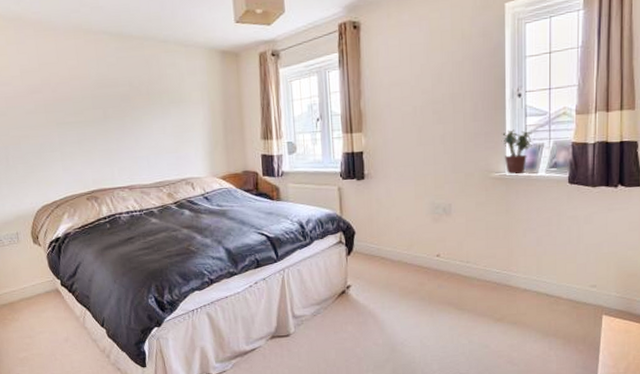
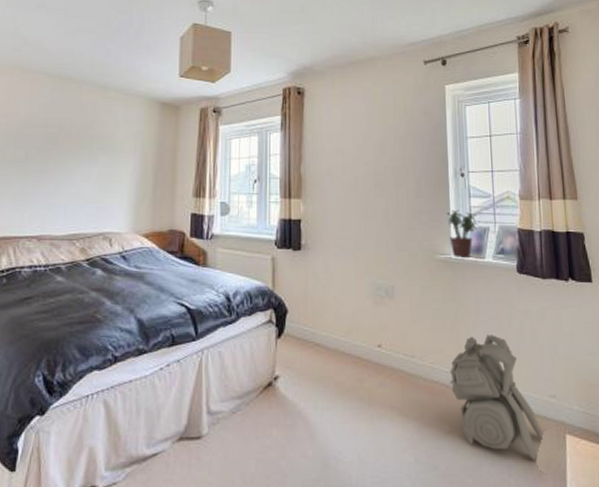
backpack: none [500,239,582,337] -> present [449,335,544,461]

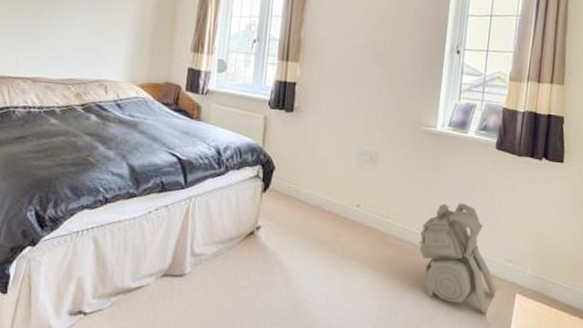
potted plant: present [445,210,479,259] -> none [436,85,467,132]

